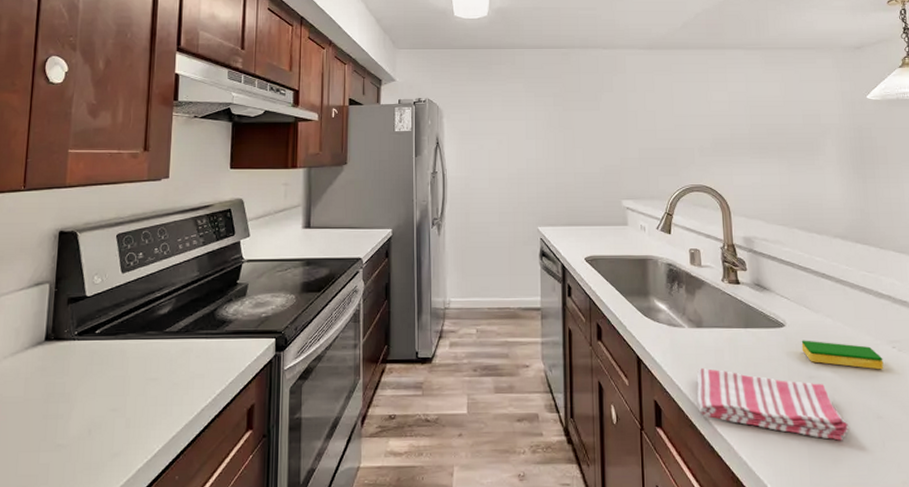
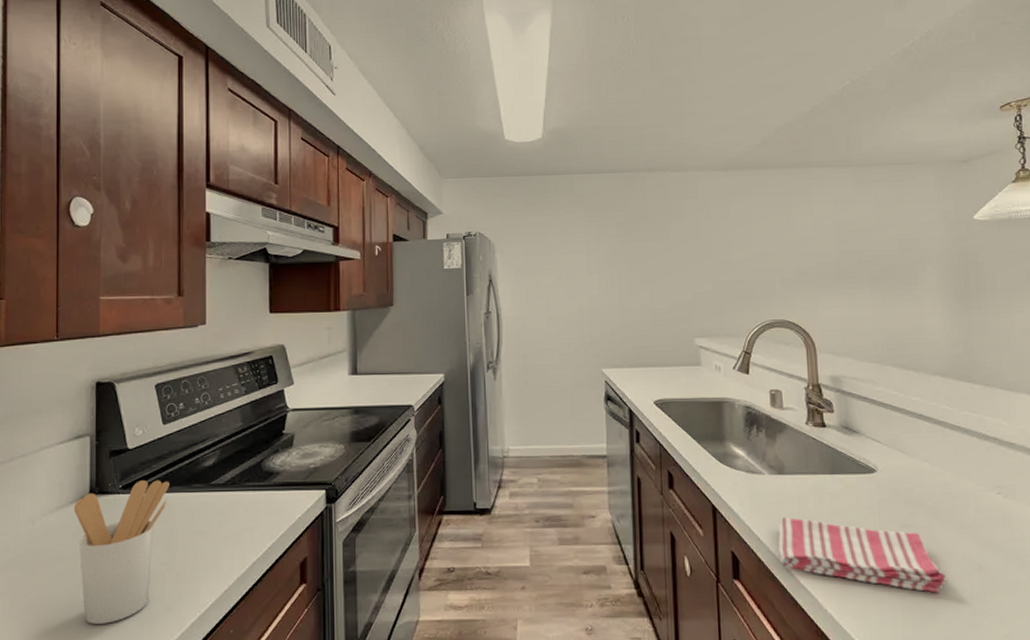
utensil holder: none [28,327,124,470] -> present [73,480,169,624]
dish sponge: present [801,340,884,370] -> none [894,486,987,518]

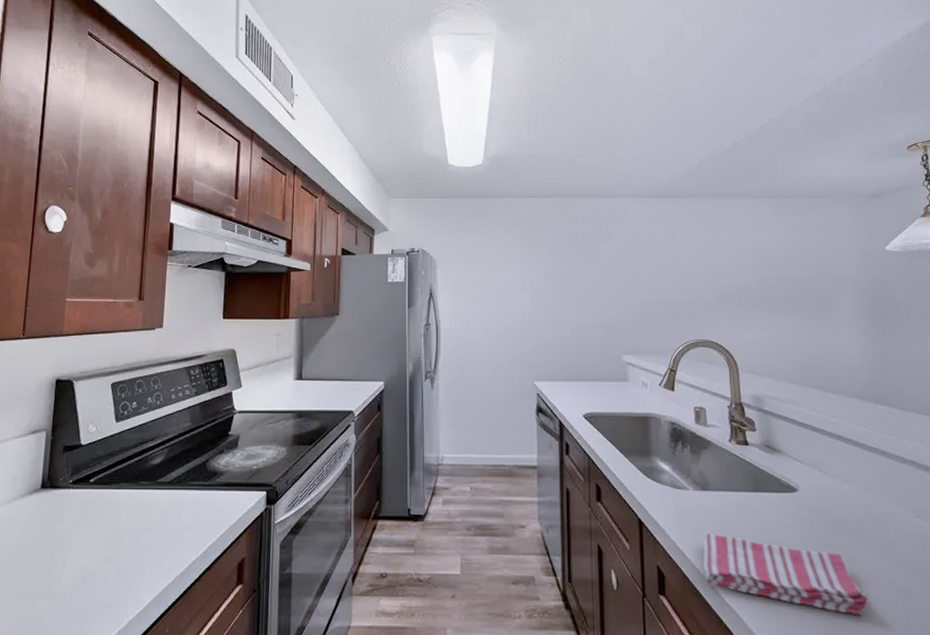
utensil holder: present [73,480,169,624] -> none [24,476,118,618]

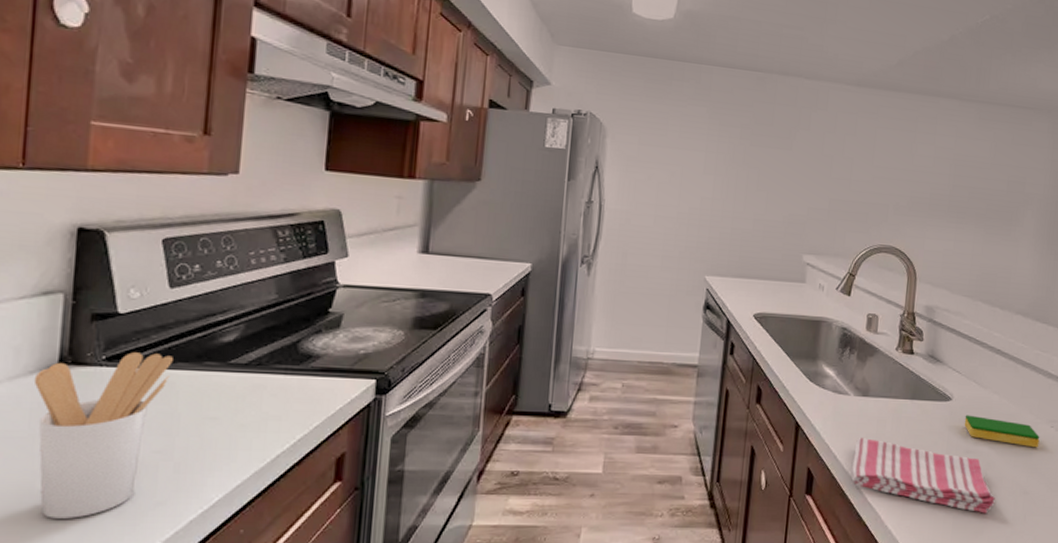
utensil holder: none [24,476,118,618] -> present [33,352,173,519]
dish sponge: none [816,506,907,541] -> present [964,415,1040,448]

